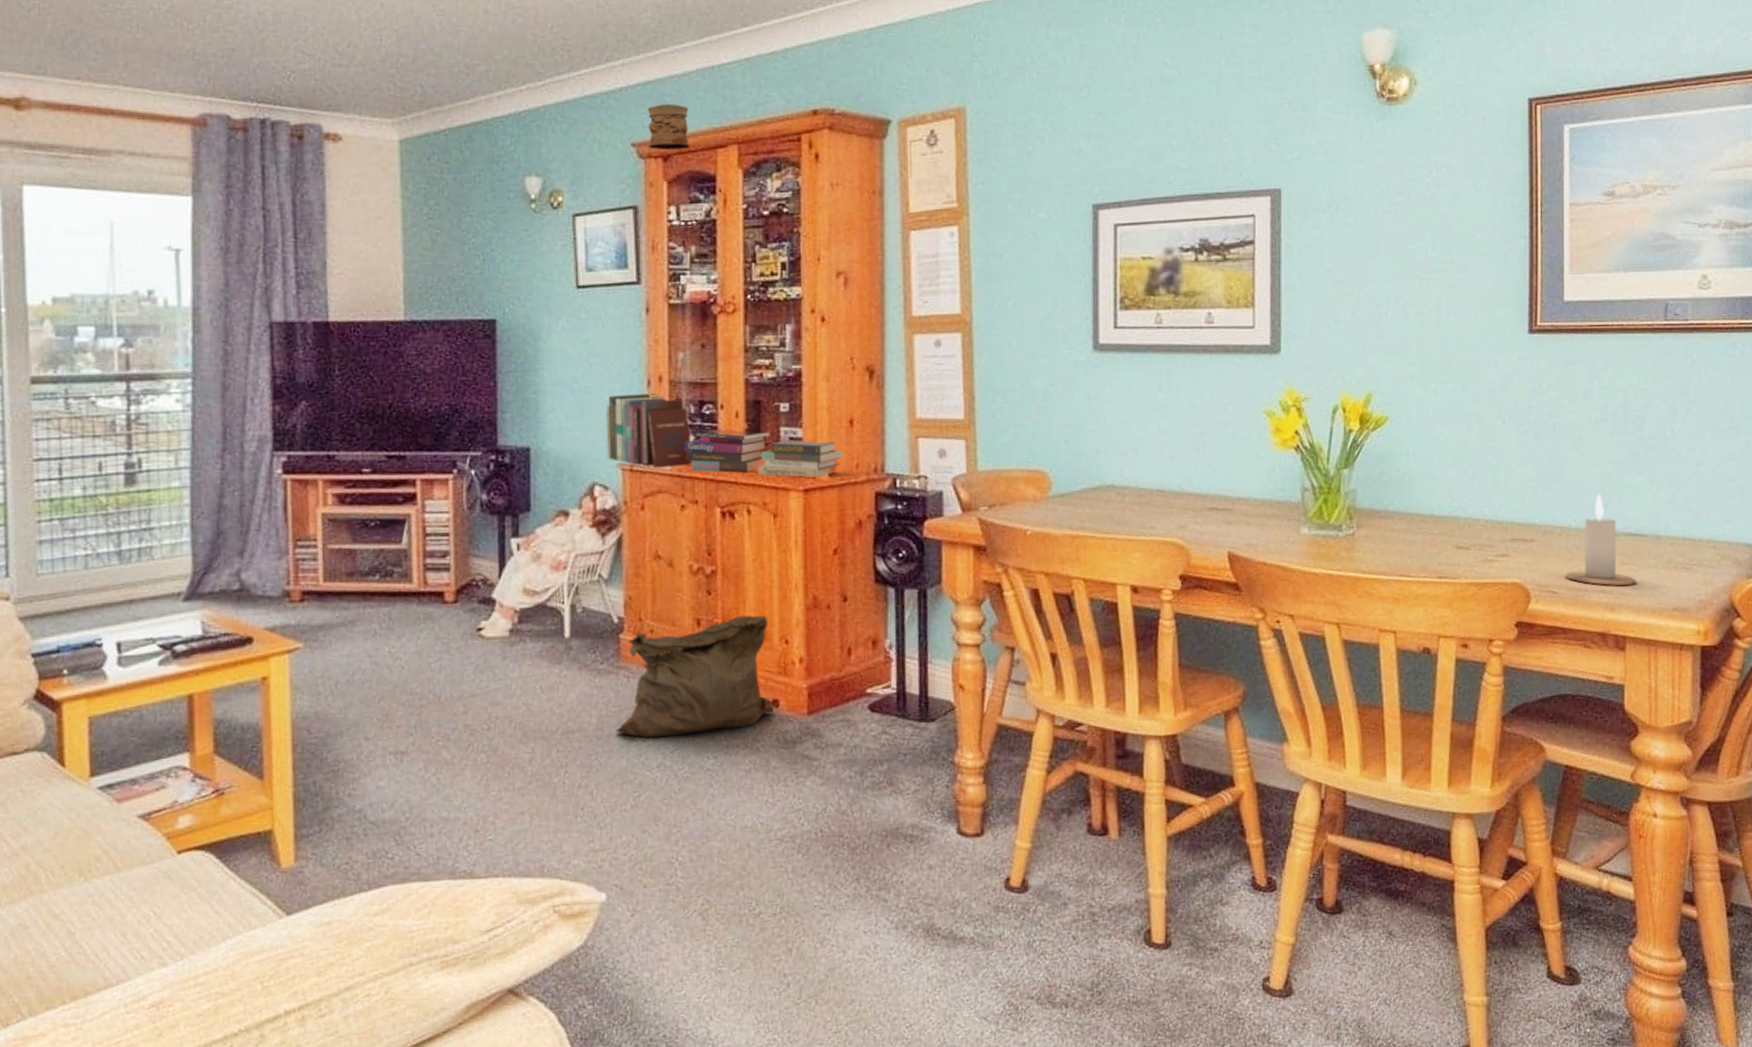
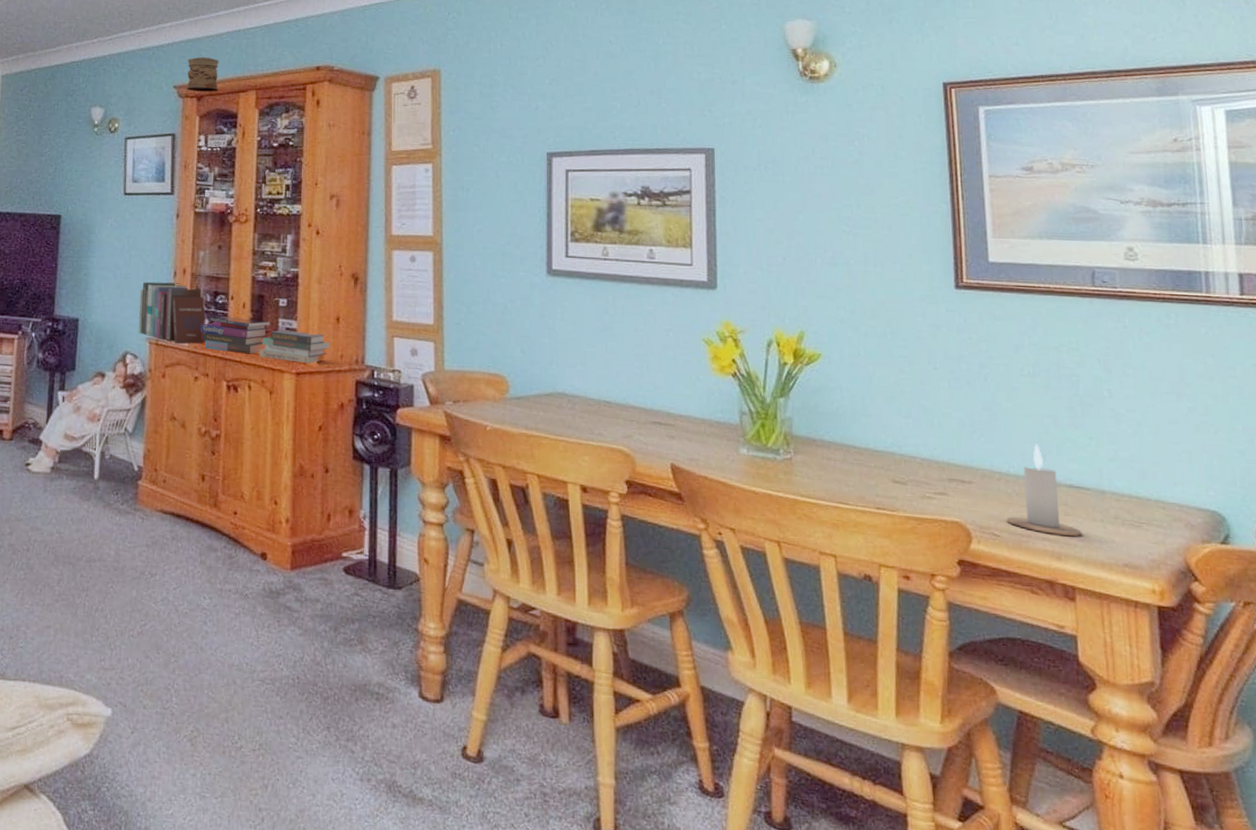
bag: present [615,615,774,739] -> none [129,475,262,575]

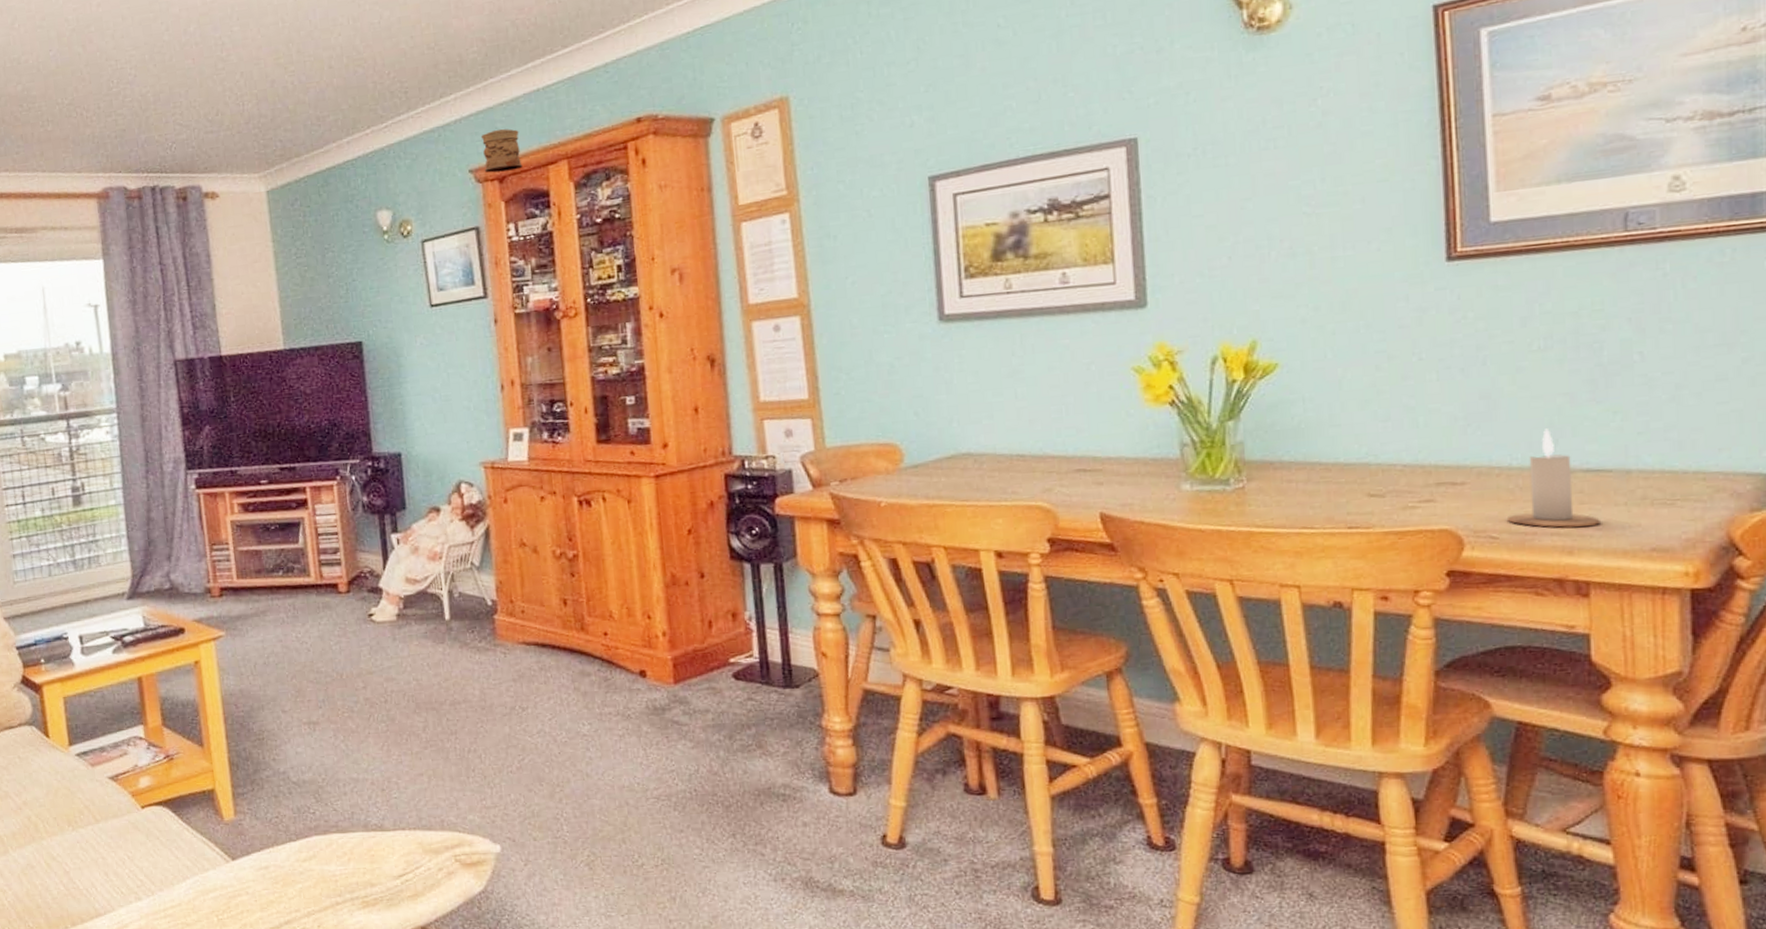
books: present [138,281,207,345] -> none [465,397,549,465]
books: present [200,316,270,355] -> none [539,423,619,465]
books: present [258,329,330,364] -> none [609,428,691,465]

